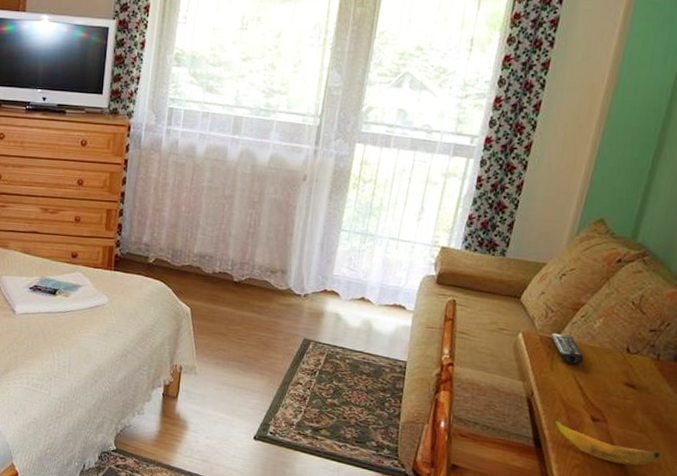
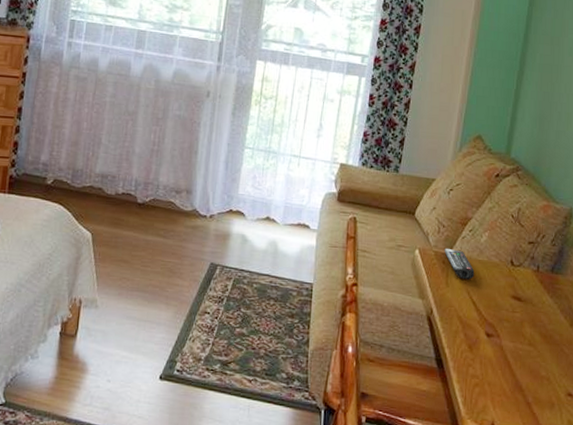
banana: present [553,419,661,466] -> none [452,336,549,381]

